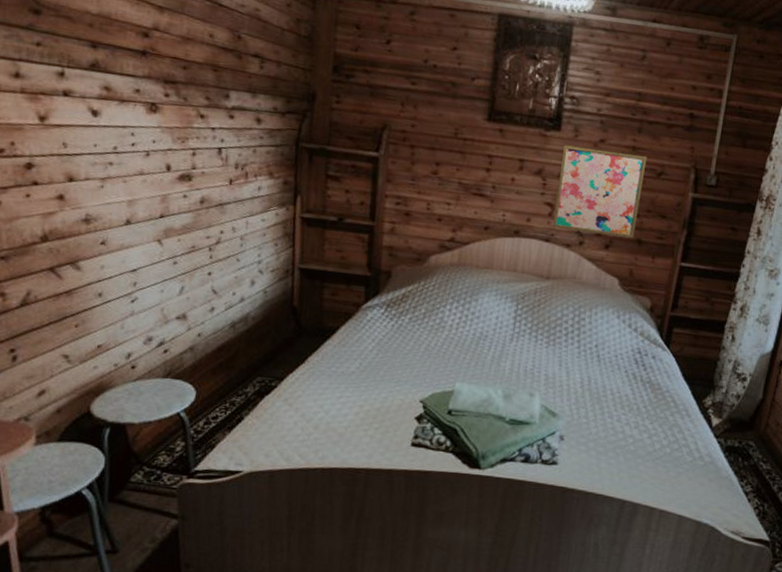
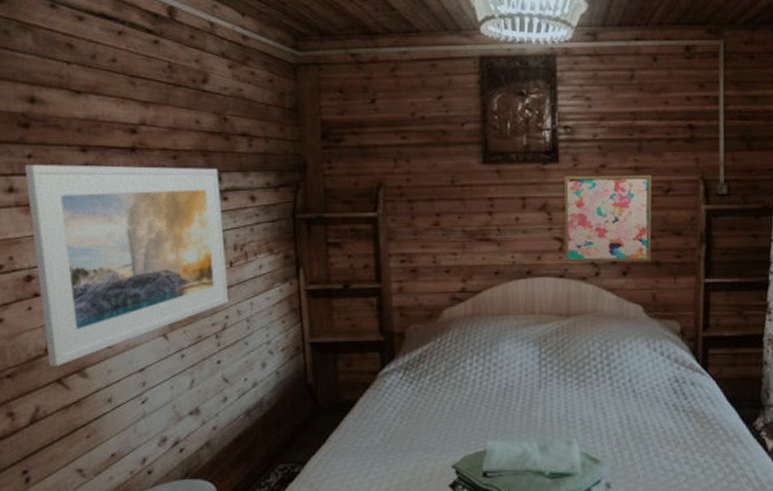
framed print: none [32,51,228,255] -> present [25,164,229,366]

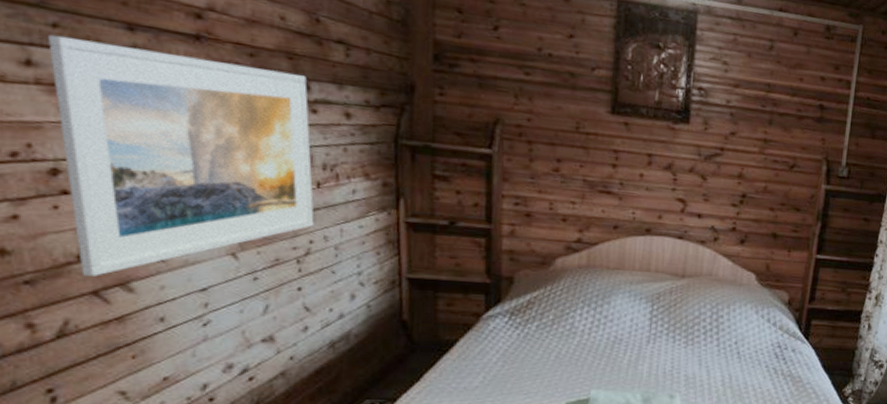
wall art: present [563,174,652,263] -> none [685,138,779,233]

